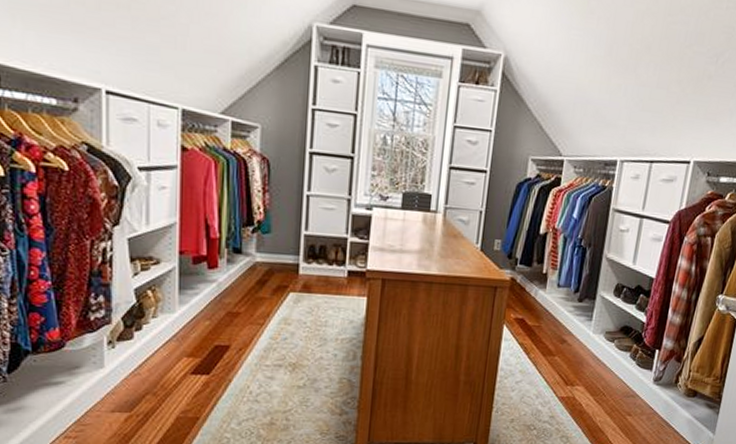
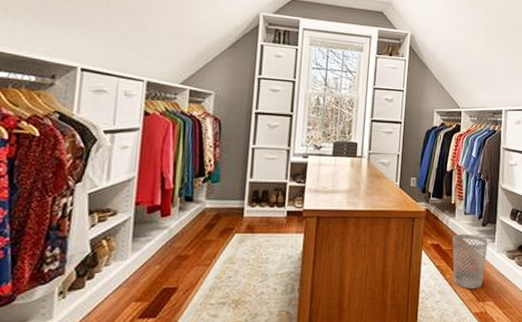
wastebasket: none [538,308,584,371] -> present [452,234,488,289]

